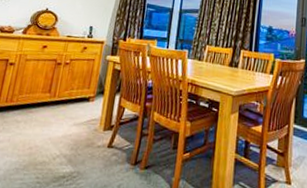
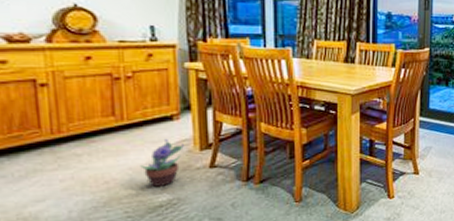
decorative plant: none [57,116,93,159] -> present [140,138,184,187]

